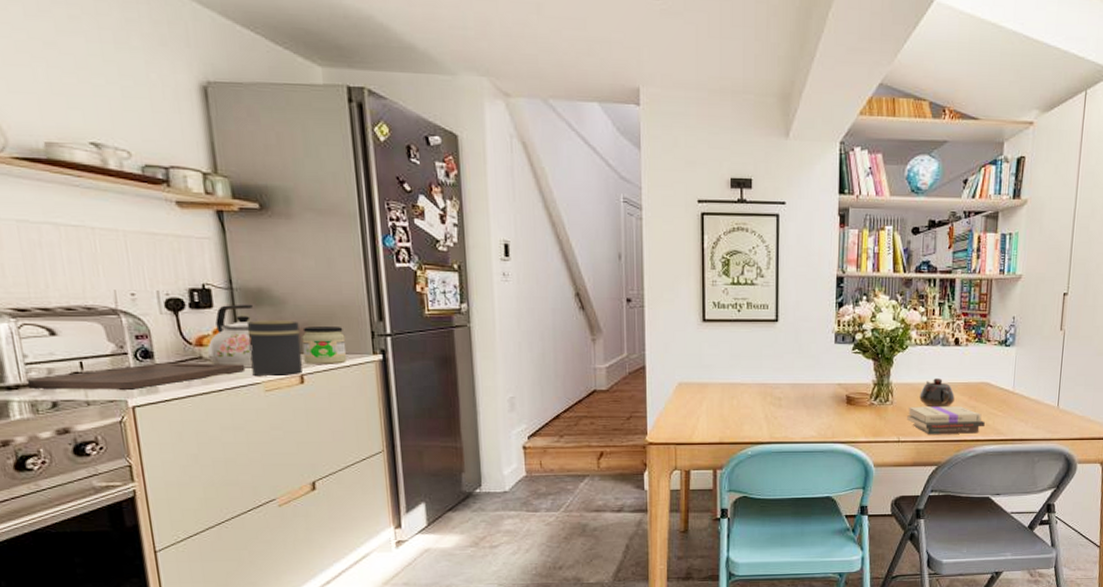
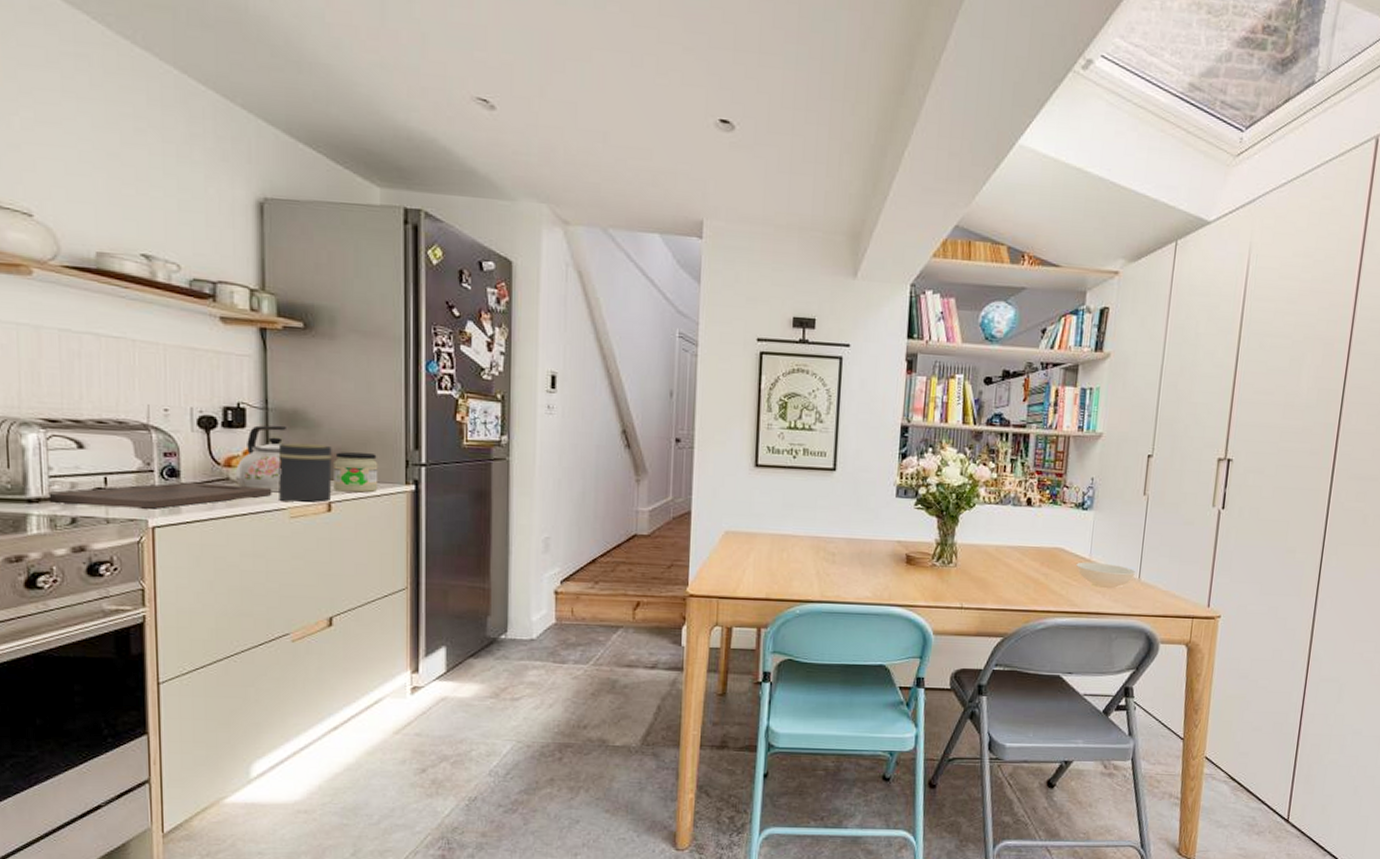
books: present [907,406,985,435] -> none [971,570,1058,604]
teapot: present [919,378,956,408] -> none [986,541,1026,574]
bowl: none [1001,394,1055,417] -> present [1076,562,1137,589]

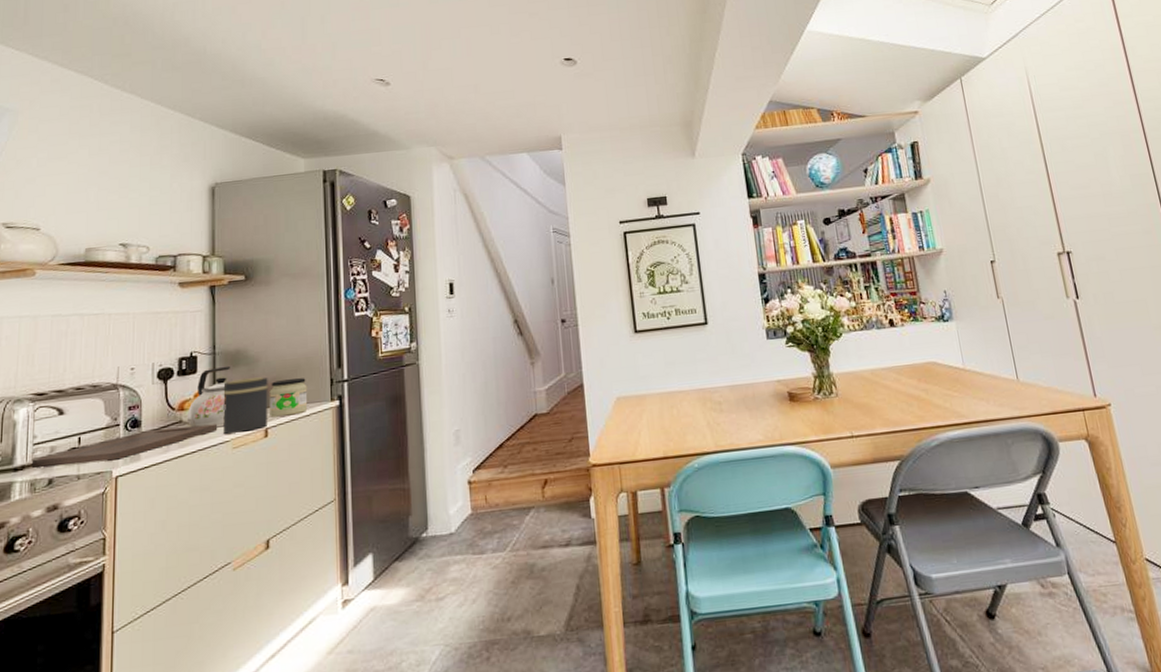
bowl: present [1076,562,1137,589] -> none [952,369,1013,395]

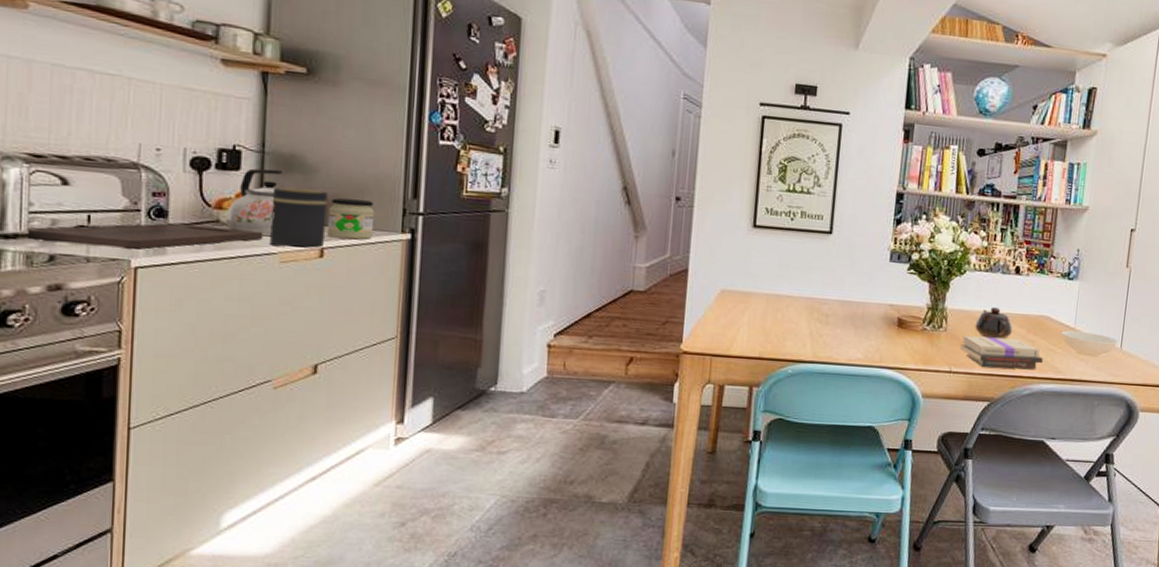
books: none [856,390,942,426] -> present [960,335,1043,370]
teapot: none [864,363,904,396] -> present [975,307,1013,340]
bowl: none [952,369,1013,395] -> present [1061,330,1119,358]

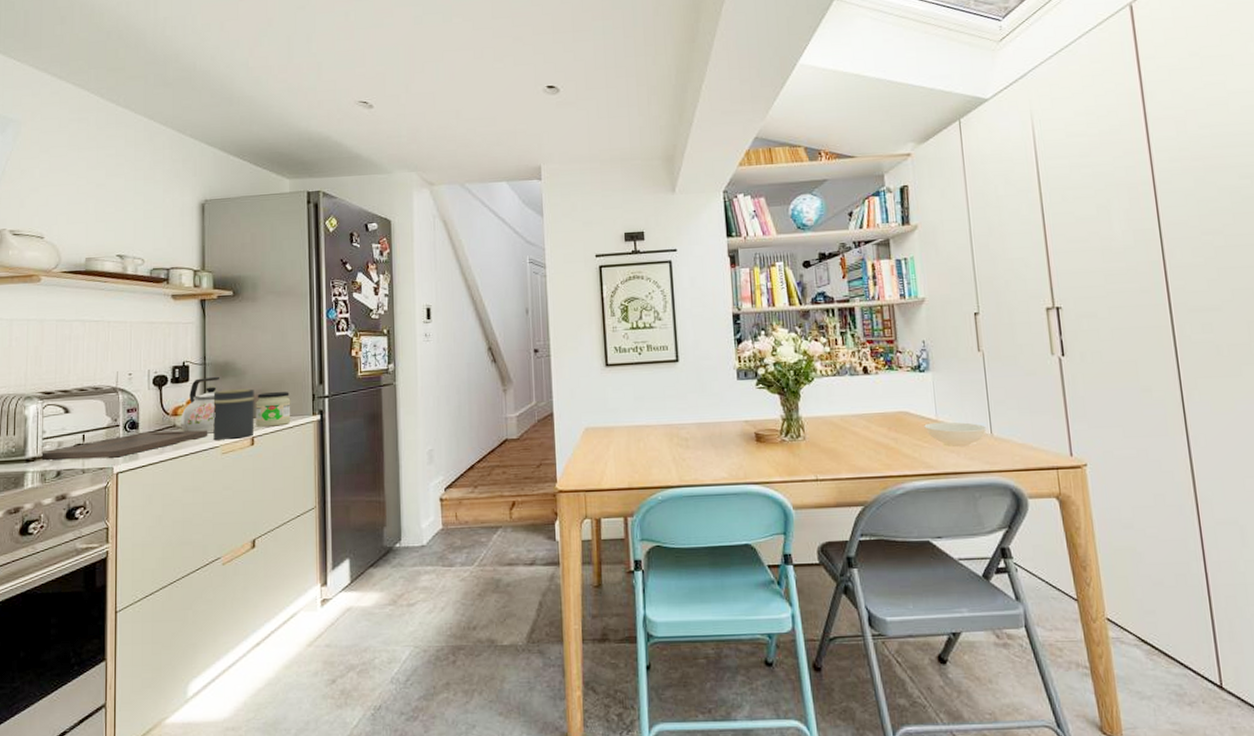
books: present [960,335,1043,370] -> none [823,439,911,472]
teapot: present [975,307,1013,340] -> none [833,410,873,442]

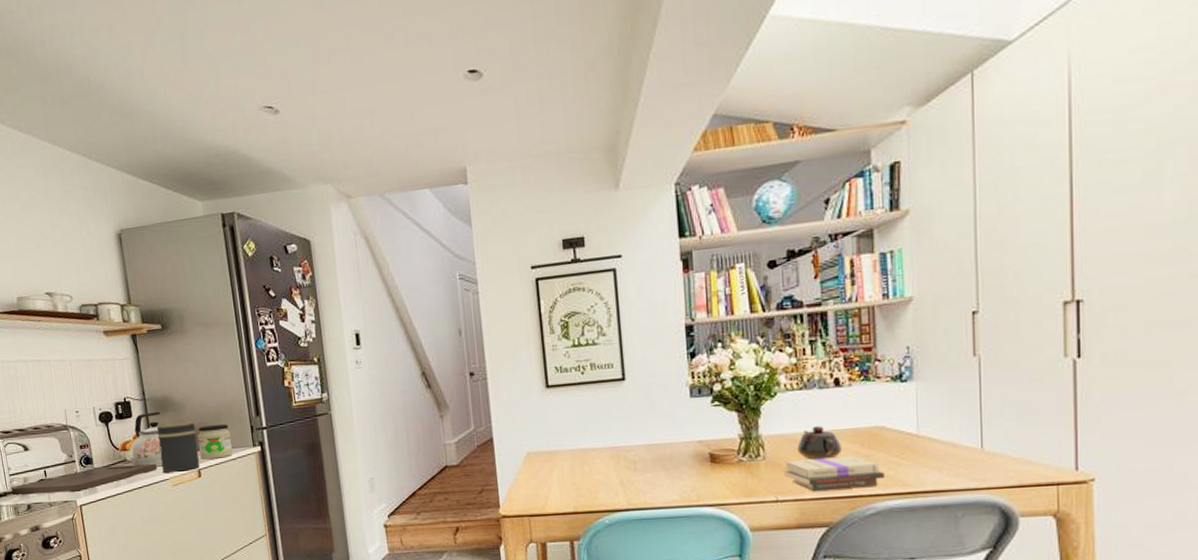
books: none [823,439,911,472] -> present [784,456,884,492]
teapot: none [833,410,873,442] -> present [797,426,843,460]
bowl: present [924,422,987,448] -> none [902,436,977,464]

